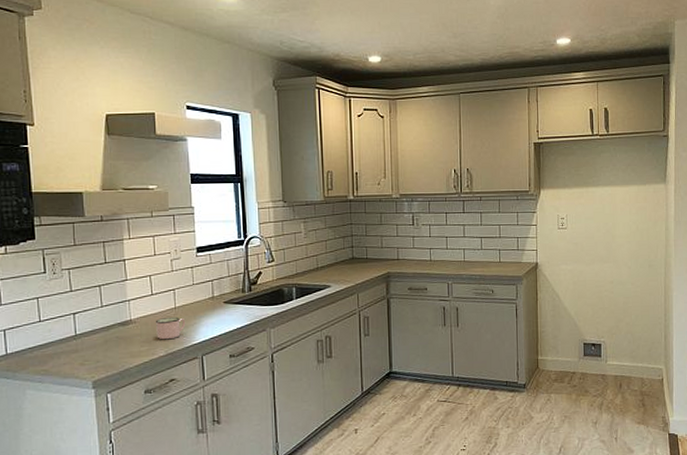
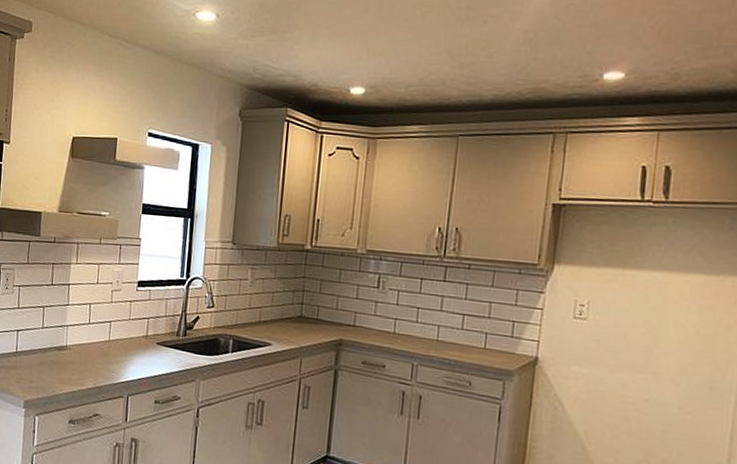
mug: present [156,316,186,340] -> none [87,349,117,373]

